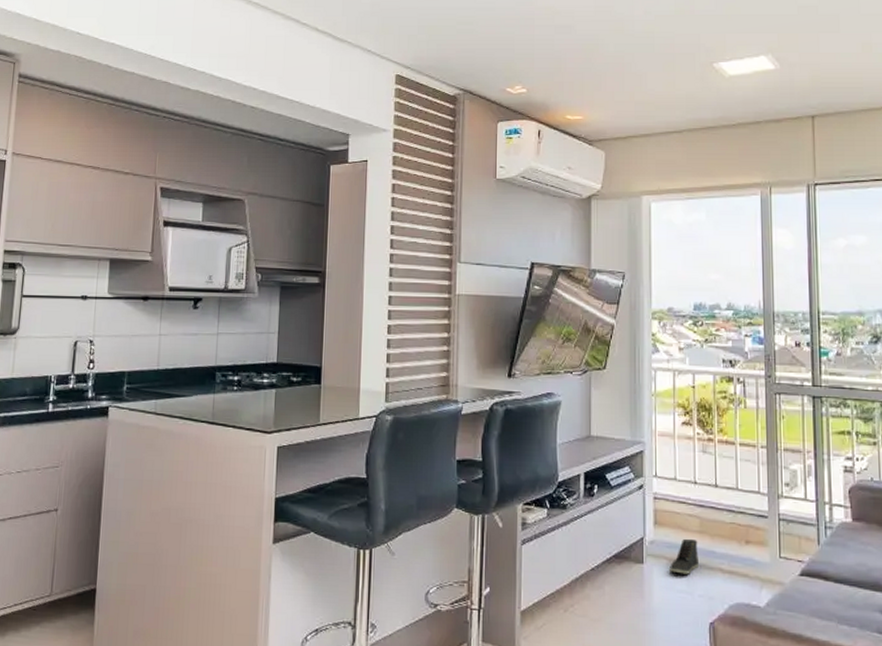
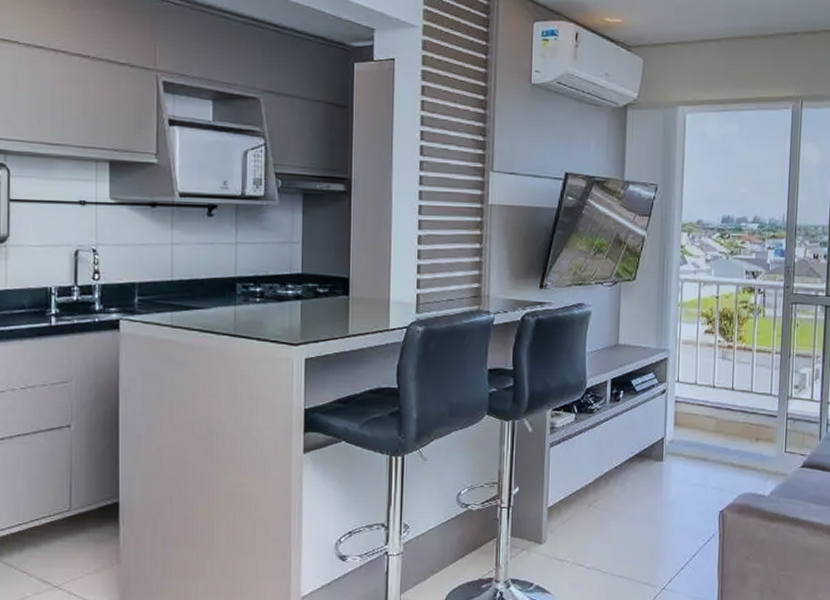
sneaker: present [670,538,699,575] -> none [686,437,714,470]

